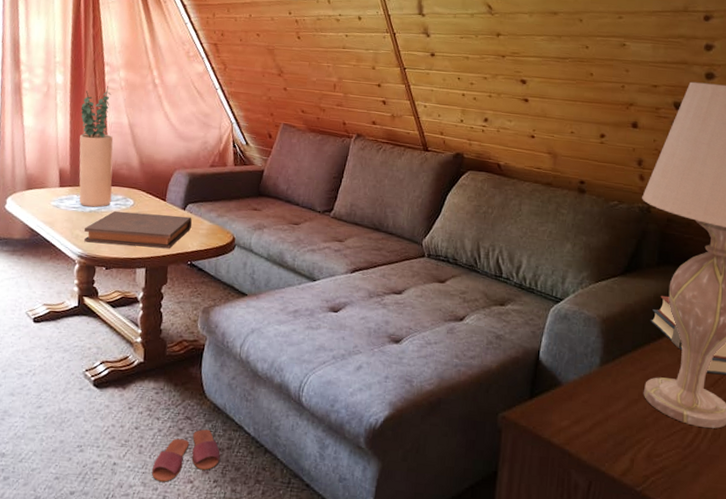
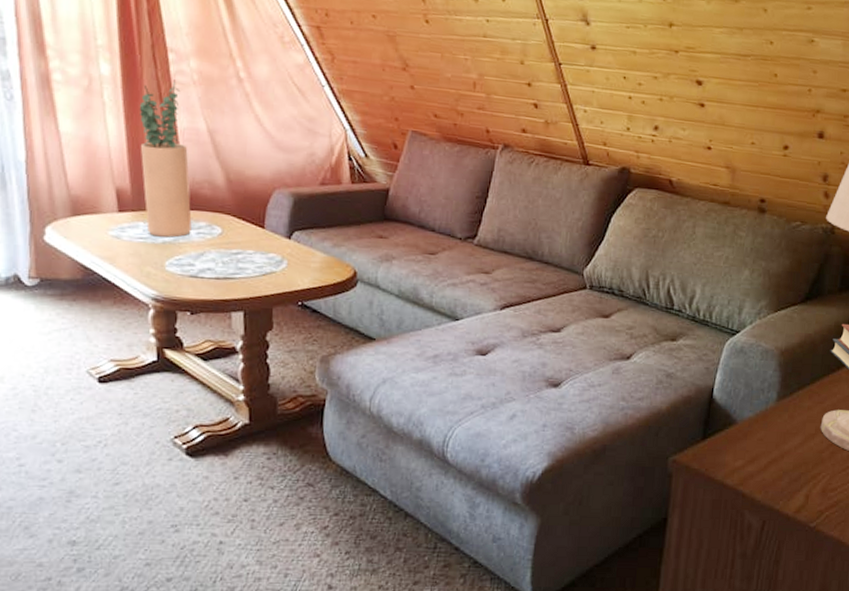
book: present [84,210,193,248] -> none [157,241,301,287]
slippers: present [151,429,220,482] -> none [268,496,352,558]

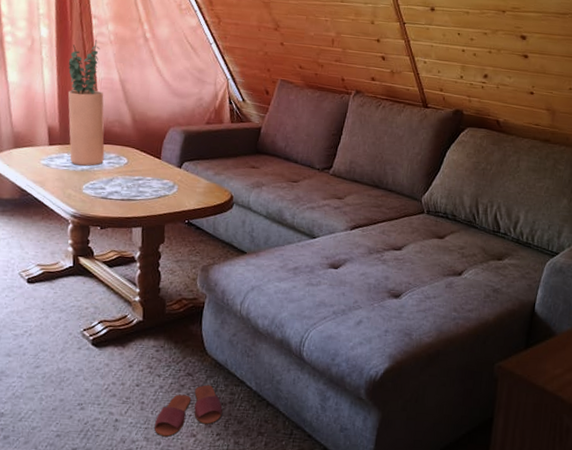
slippers: none [268,496,352,558] -> present [154,384,223,437]

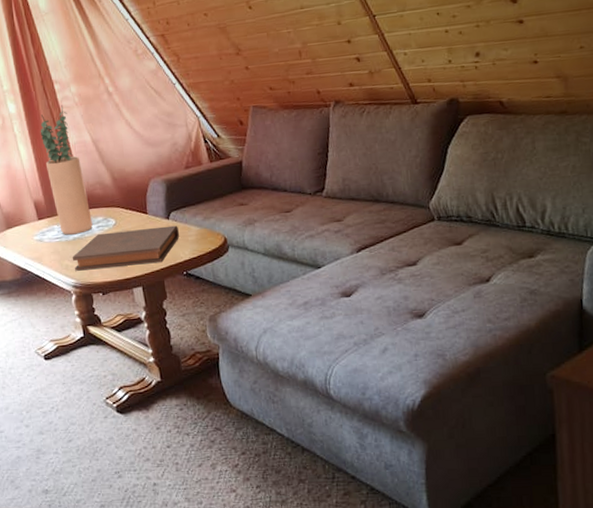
book: none [76,169,189,207] -> present [72,225,180,271]
slippers: present [154,384,223,437] -> none [192,437,258,495]

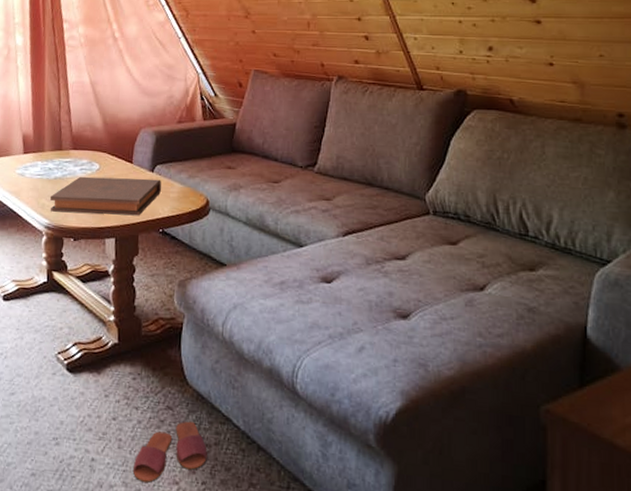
vase: present [40,105,93,235] -> none [41,44,77,174]
slippers: none [192,437,258,495] -> present [132,421,207,483]

